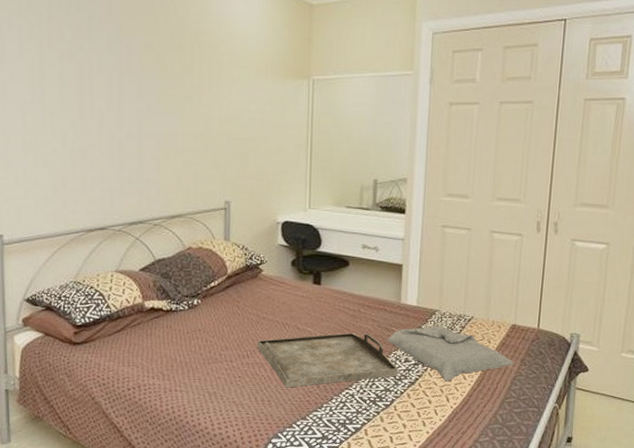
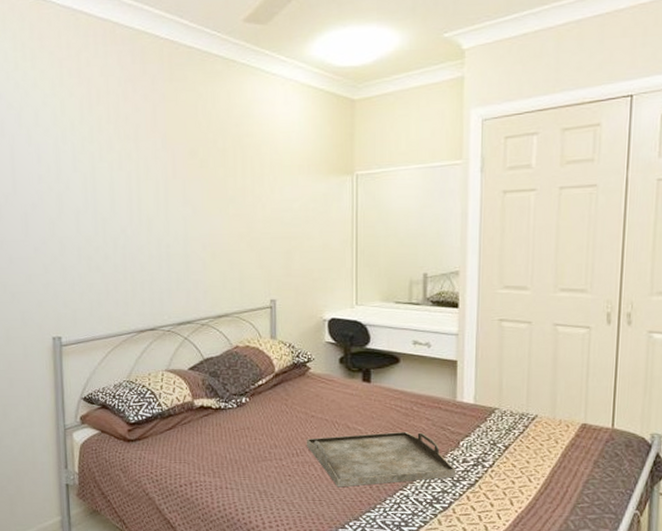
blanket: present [386,325,515,382] -> none [442,424,586,484]

